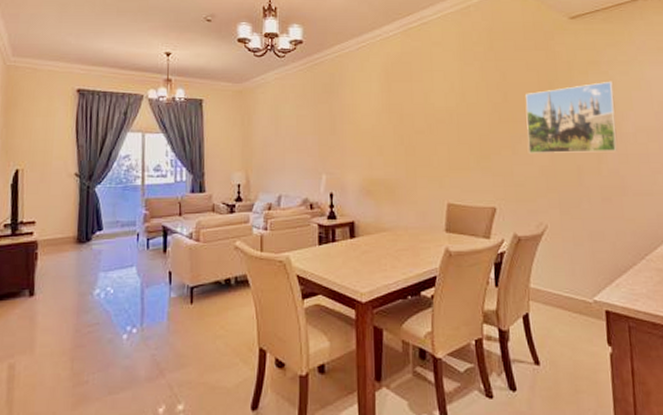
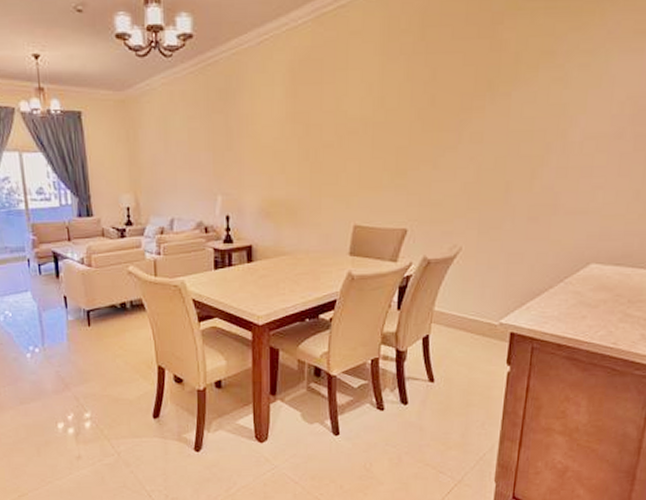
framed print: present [525,81,618,153] -> none [452,76,567,168]

